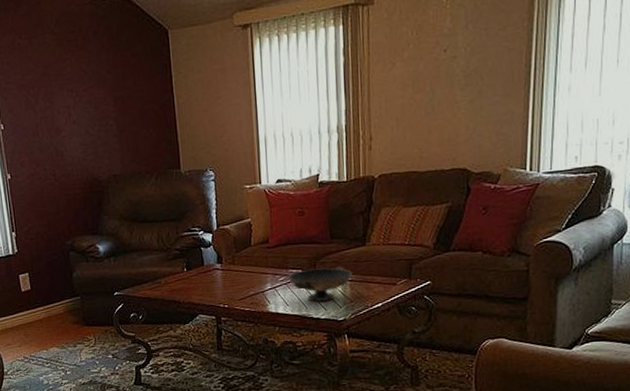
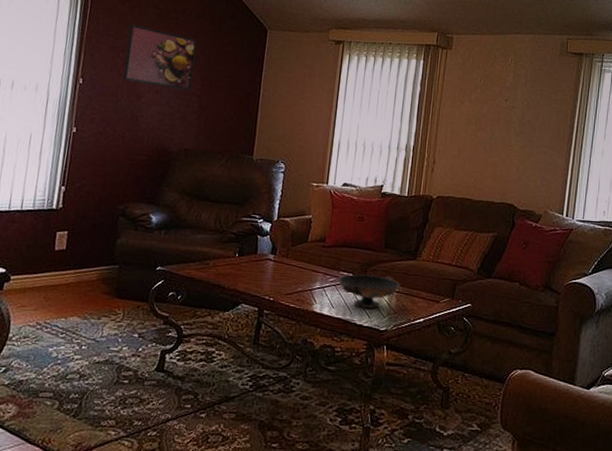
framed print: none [32,56,107,118] -> present [122,24,197,90]

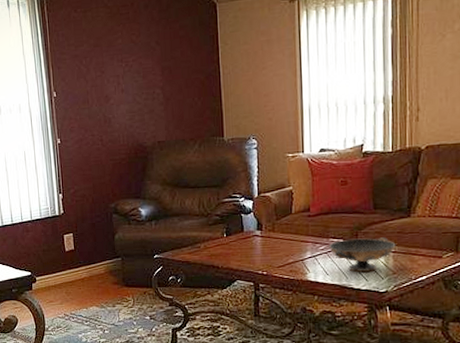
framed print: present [122,24,197,90] -> none [85,28,154,86]

